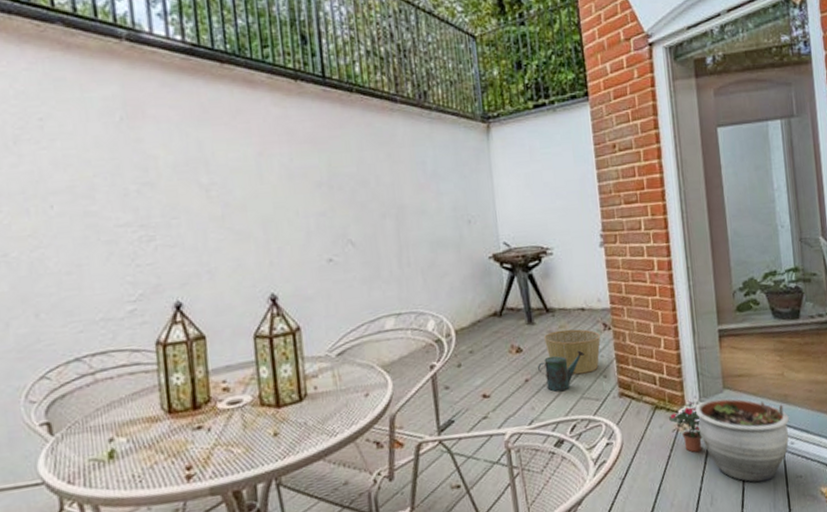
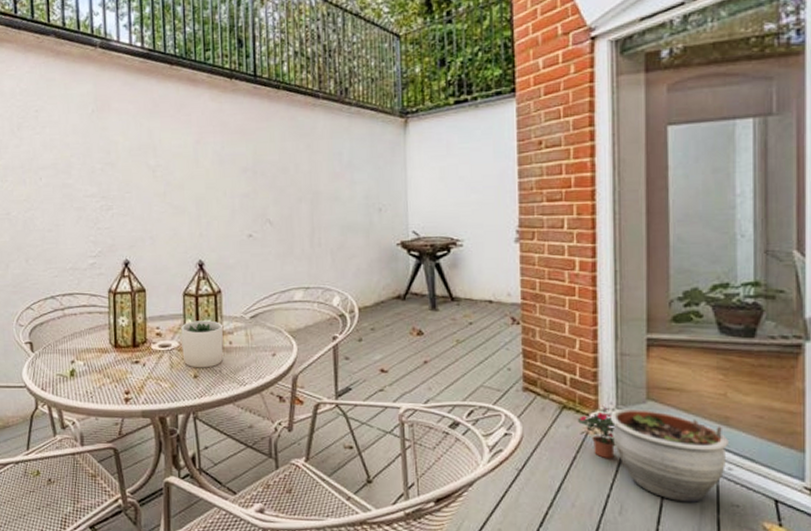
planter: none [253,364,308,424] -> present [181,320,224,368]
watering can: present [538,350,585,392] -> none [438,340,488,377]
basket: present [543,329,601,375] -> none [446,319,508,364]

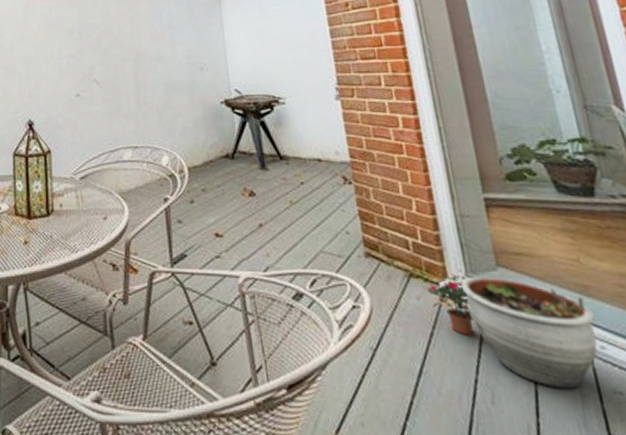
planter: present [181,320,224,368] -> none [11,182,54,233]

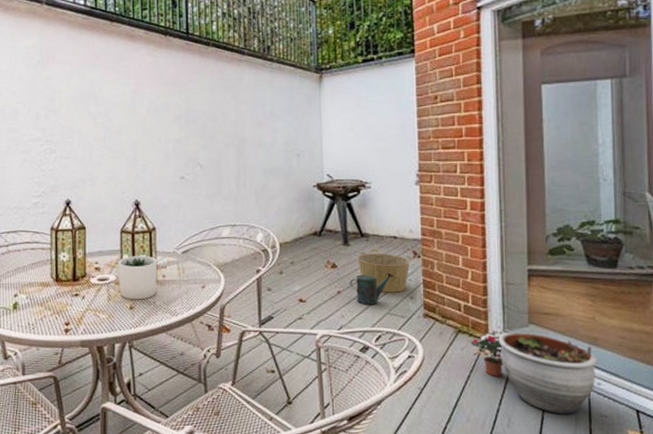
planter: none [11,182,54,233] -> present [118,255,158,300]
watering can: none [272,201,323,242] -> present [350,272,393,306]
basket: none [277,178,341,227] -> present [357,253,410,293]

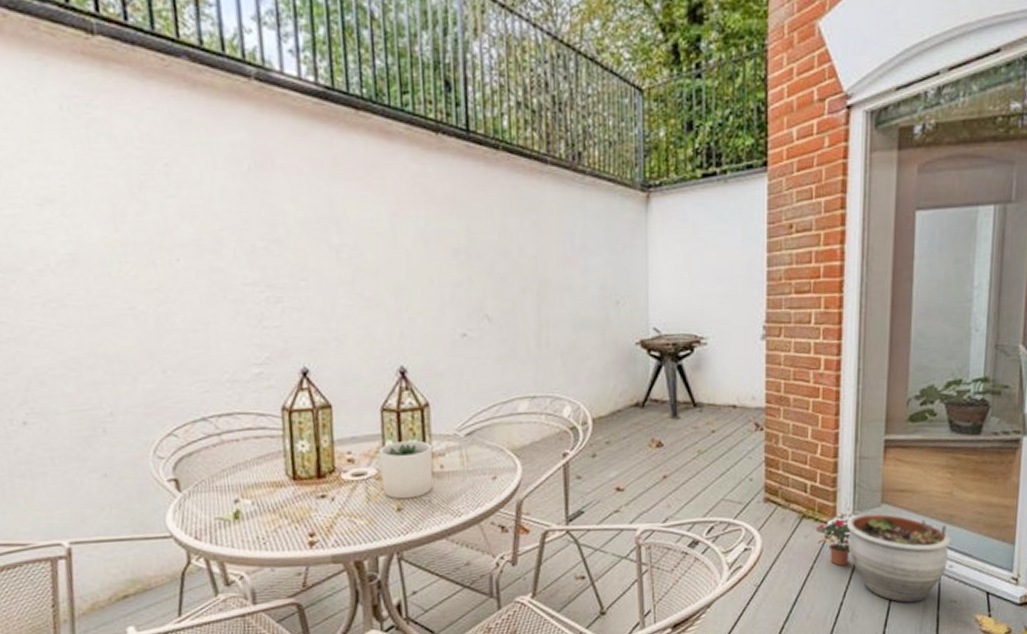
watering can: present [350,272,393,306] -> none [679,450,731,492]
basket: present [357,253,410,293] -> none [687,426,751,475]

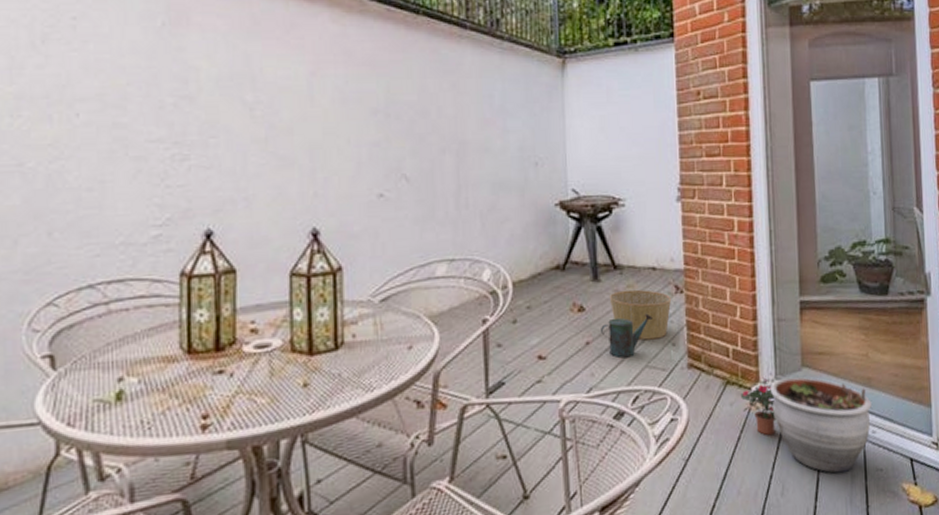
planter: present [379,440,433,500] -> none [286,307,345,374]
watering can: none [679,450,731,492] -> present [601,313,653,358]
basket: none [687,426,751,475] -> present [609,289,672,341]

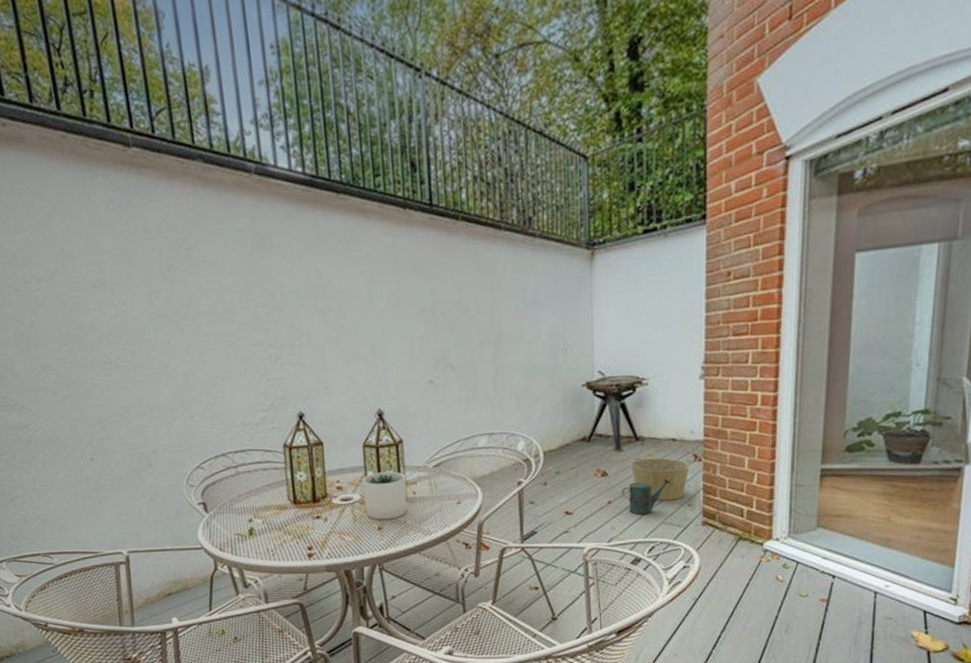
planter: none [286,307,345,374] -> present [362,471,407,520]
potted flower: present [740,377,776,436] -> none [751,535,787,584]
planter pot: present [770,377,872,474] -> none [782,535,888,619]

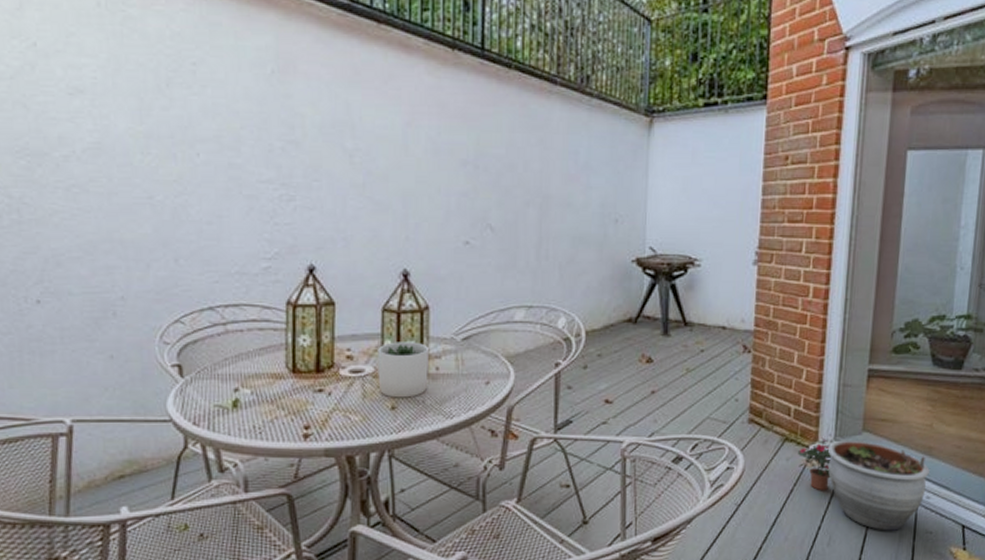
watering can: present [622,478,670,516] -> none [667,369,718,409]
basket: present [630,458,690,501] -> none [677,346,739,394]
potted flower: none [751,535,787,584] -> present [797,437,832,491]
planter pot: none [782,535,888,619] -> present [827,440,930,531]

